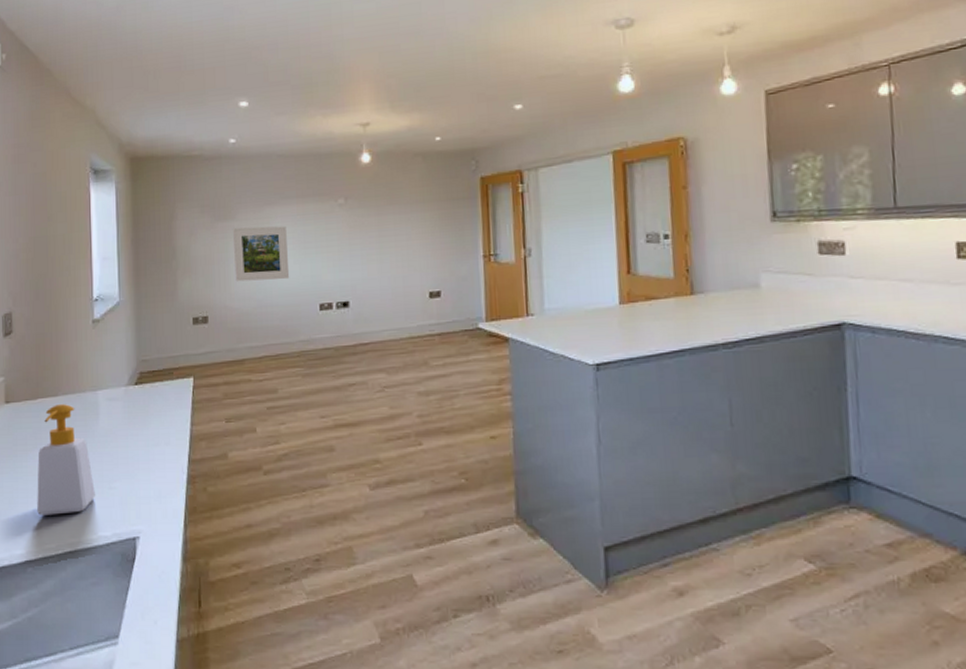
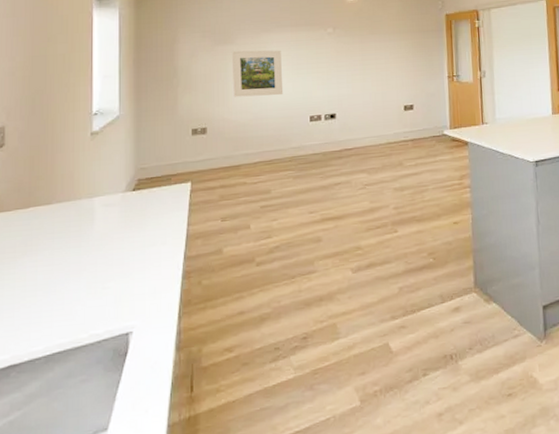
soap bottle: present [37,404,95,515] -> none [24,211,88,320]

